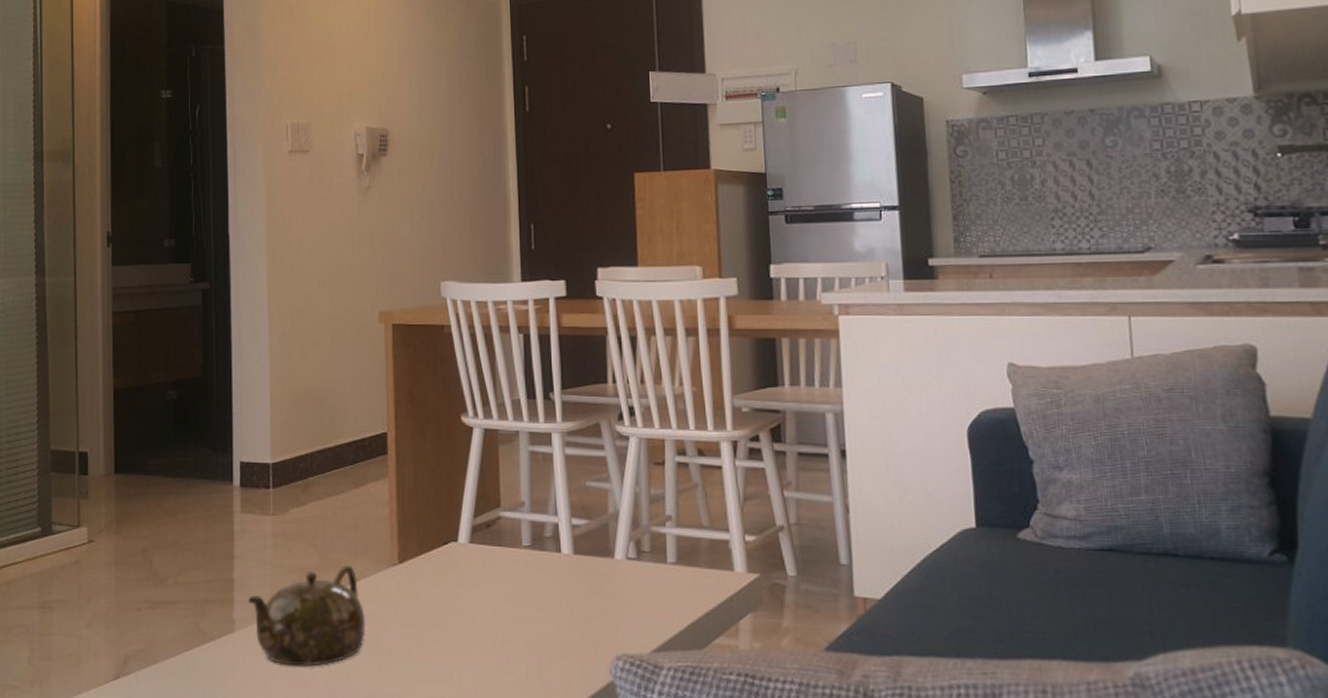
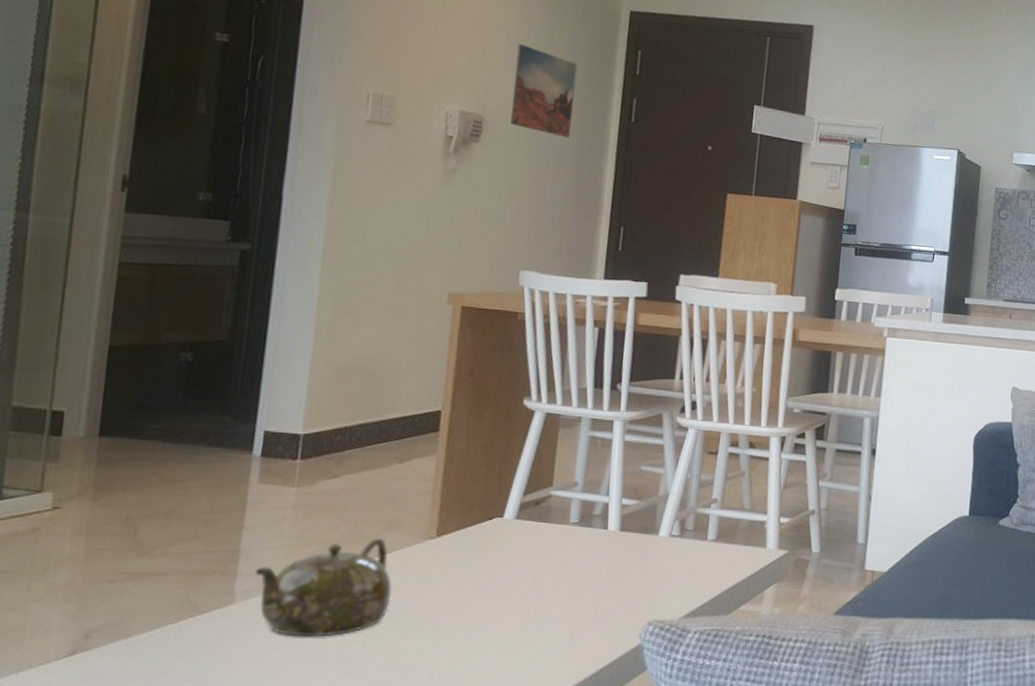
wall art: none [410,50,469,139] -> present [510,44,578,138]

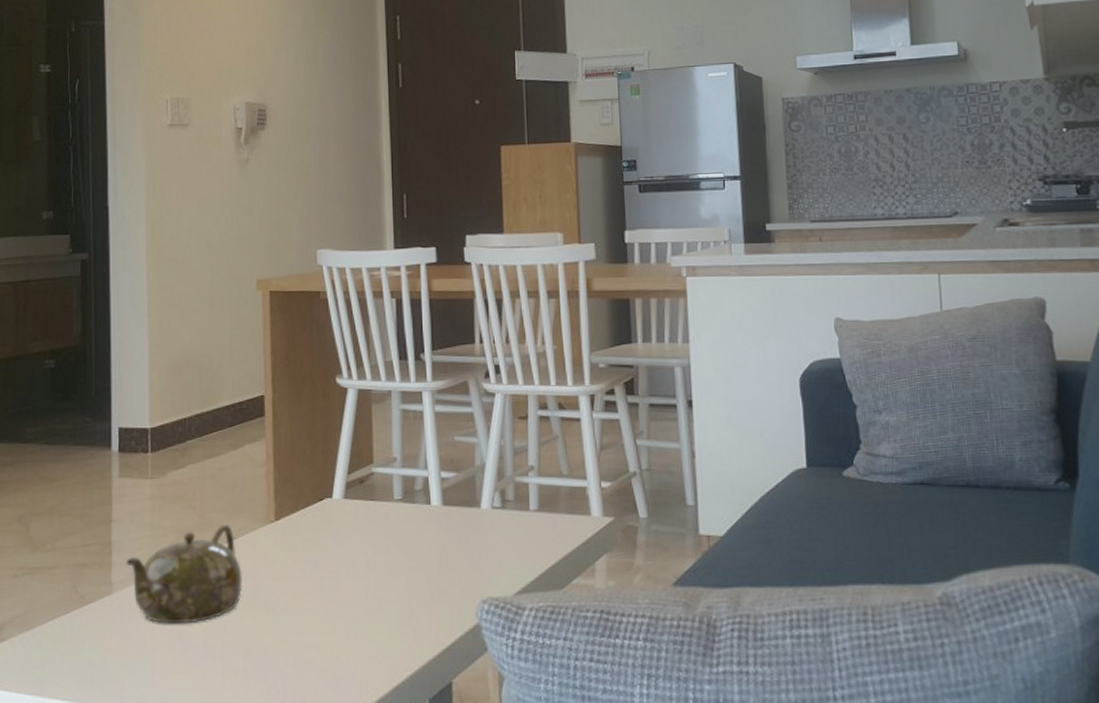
wall art: present [510,44,578,138] -> none [288,29,344,113]

